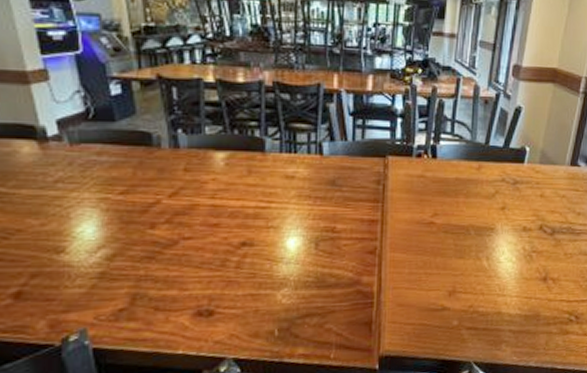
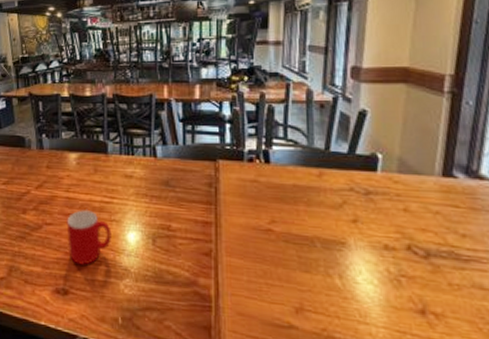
cup: none [211,217,268,281] -> present [67,209,111,265]

